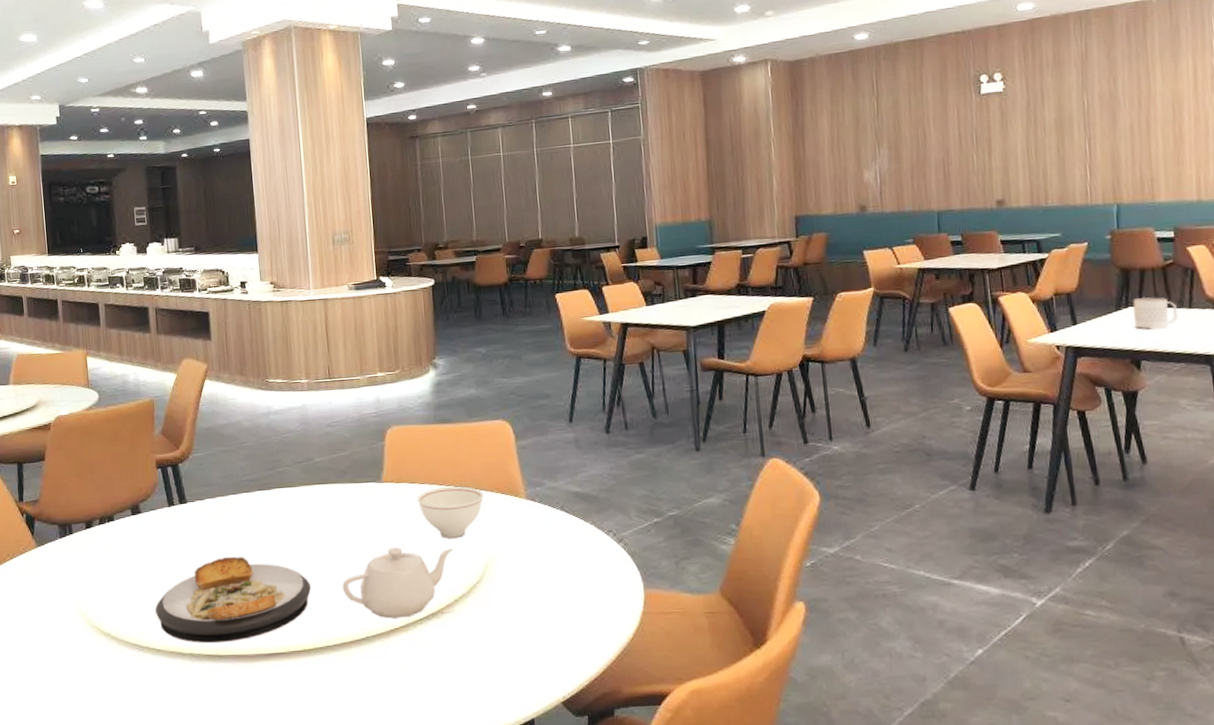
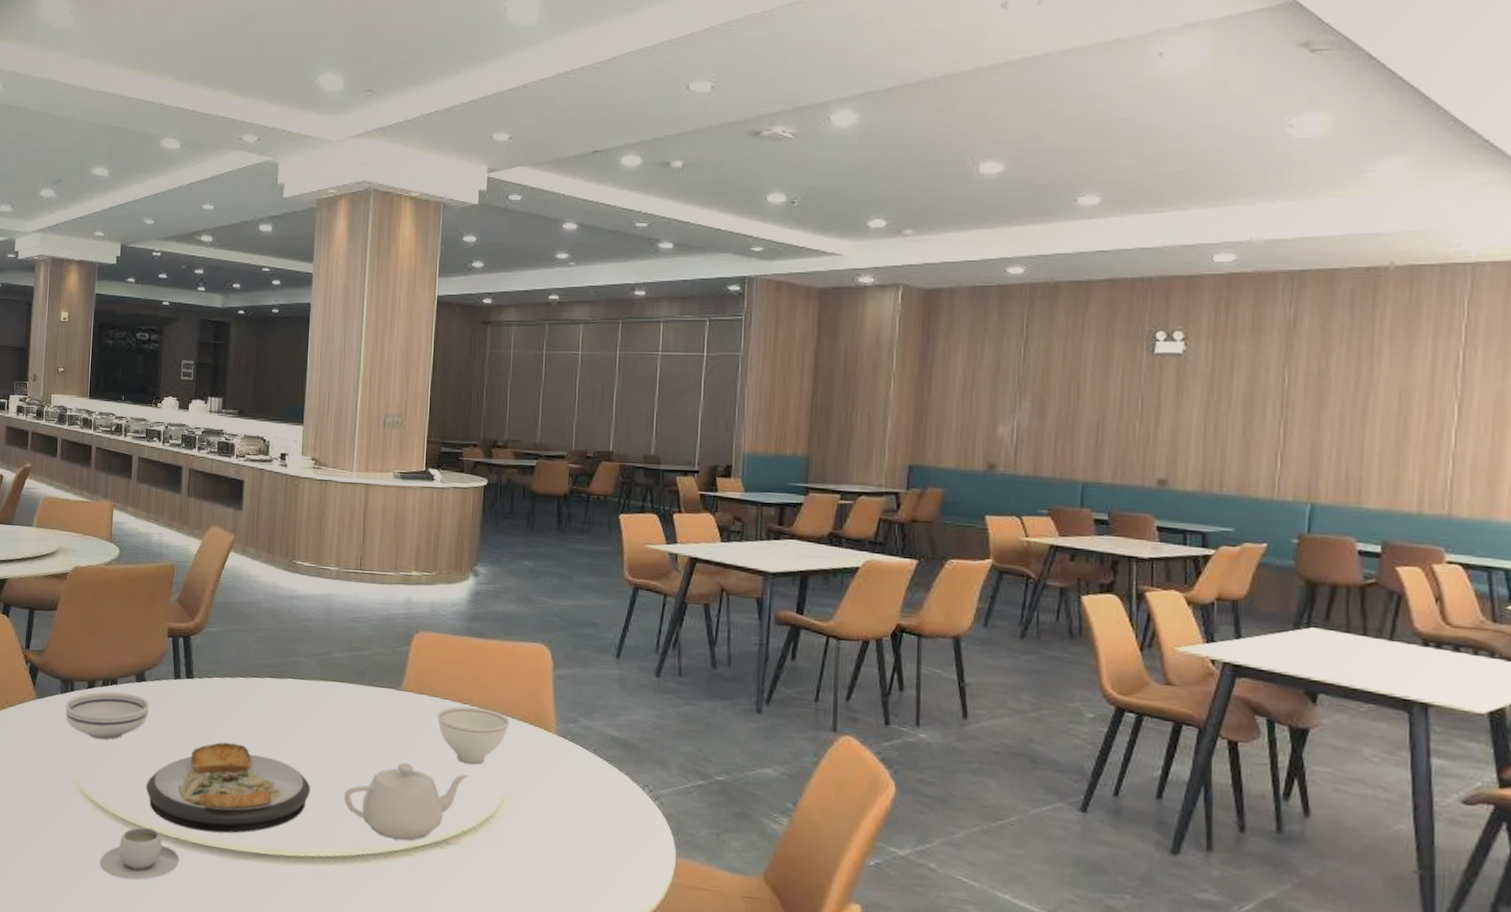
bowl: none [66,527,148,575] -> present [65,692,150,740]
teacup: none [120,648,197,700] -> present [99,827,179,880]
mug: present [1133,296,1178,330] -> none [1316,617,1373,661]

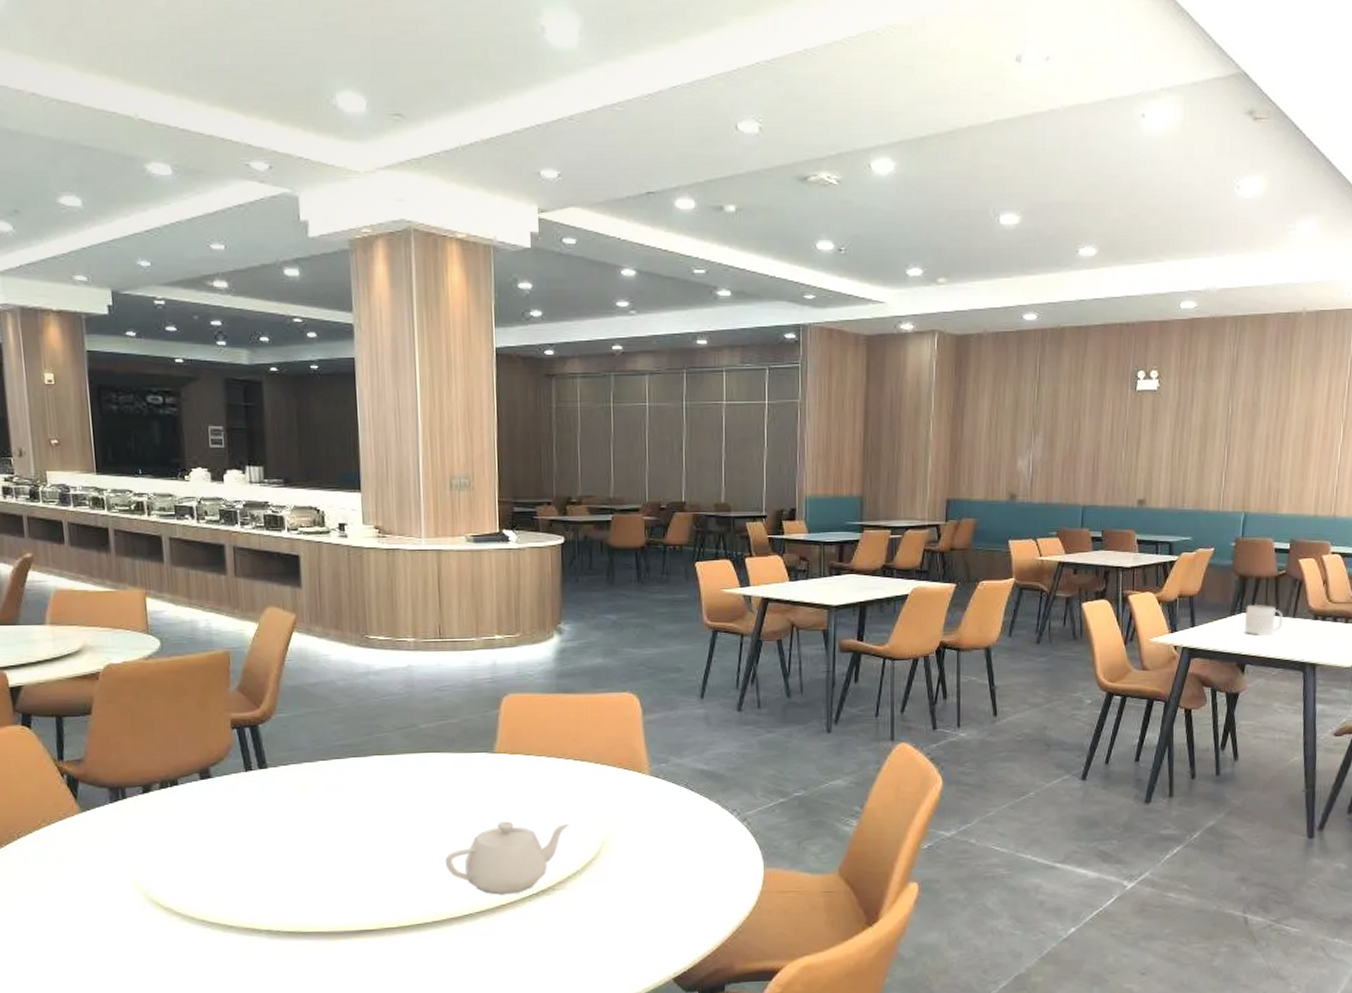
bowl: present [65,692,150,740] -> none [118,793,220,845]
teacup: present [99,827,179,880] -> none [183,924,275,980]
plate: present [146,742,310,834] -> none [227,828,409,920]
bowl: present [437,706,510,764] -> none [533,759,605,813]
mug: none [1316,617,1373,661] -> present [1245,604,1283,636]

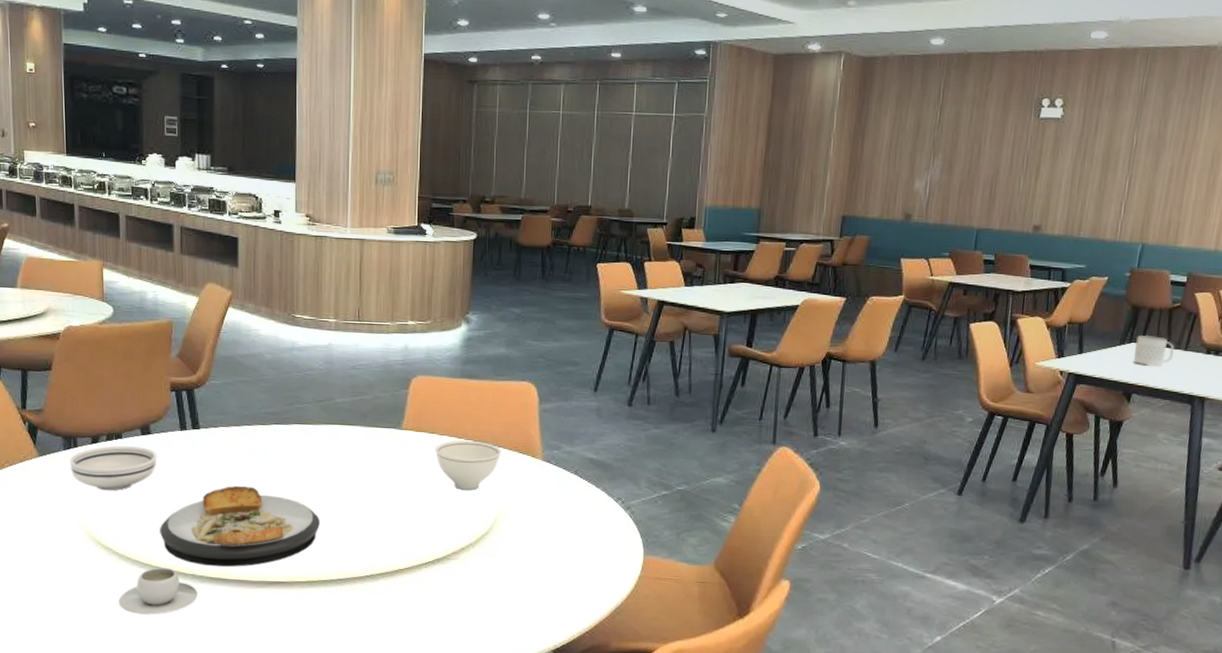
bowl: none [118,793,220,845] -> present [69,446,157,491]
teacup: none [183,924,275,980] -> present [118,567,198,615]
plate: none [227,828,409,920] -> present [160,486,320,568]
teapot: present [445,821,570,895] -> none [352,493,466,560]
bowl: none [533,759,605,813] -> present [435,440,501,490]

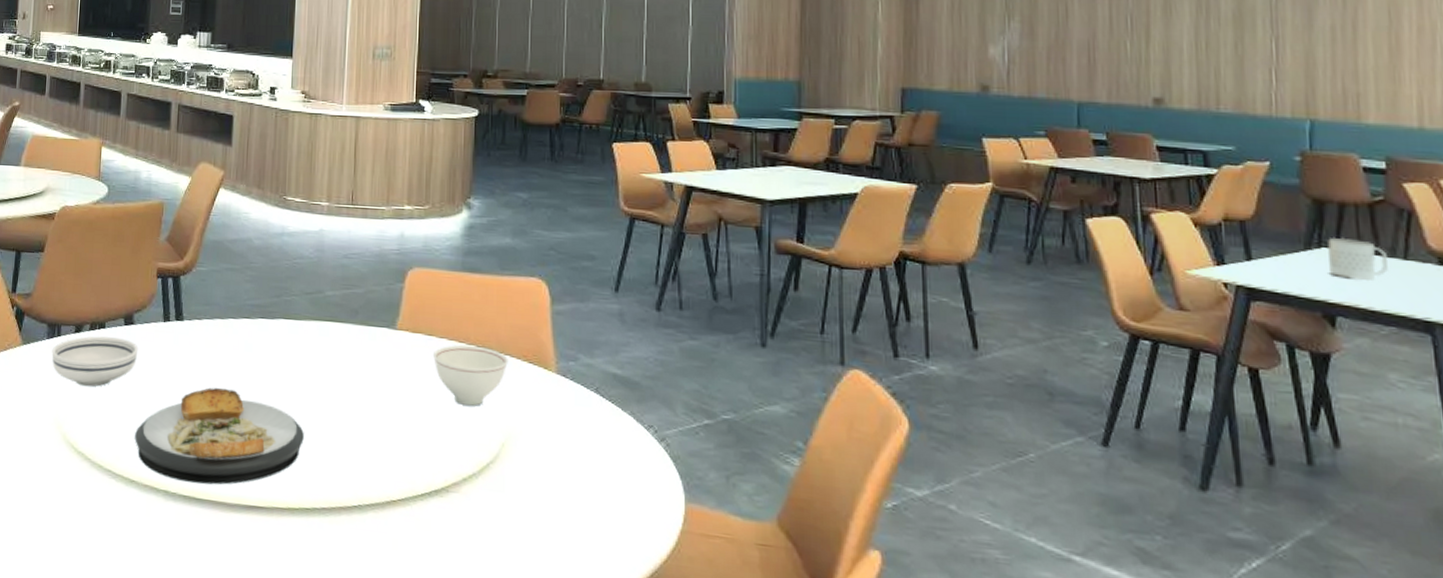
teacup: present [118,567,198,615] -> none [86,479,169,537]

